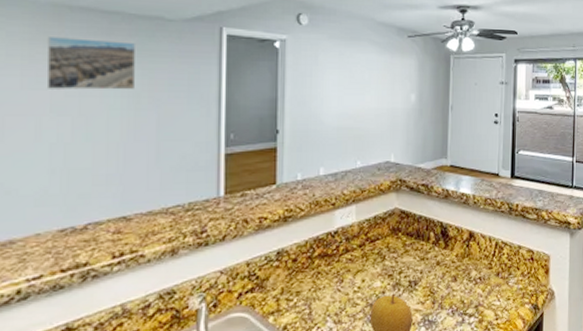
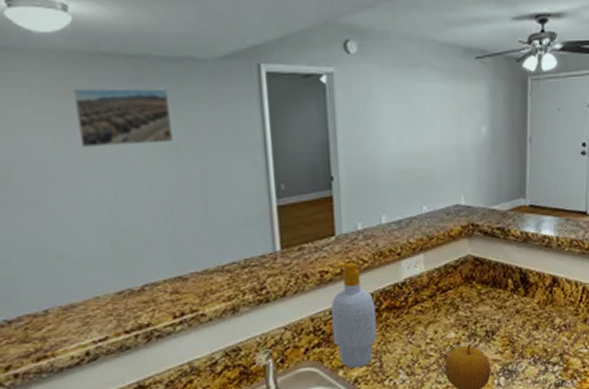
soap bottle: none [266,210,309,315] -> present [331,262,377,369]

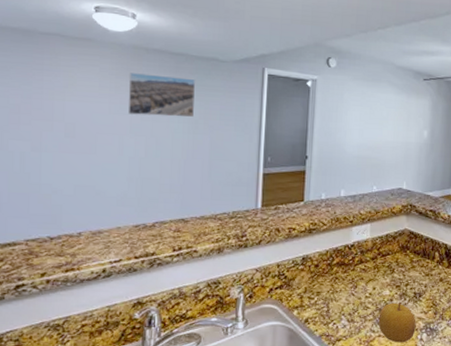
soap bottle: present [331,262,377,369] -> none [292,223,329,310]

